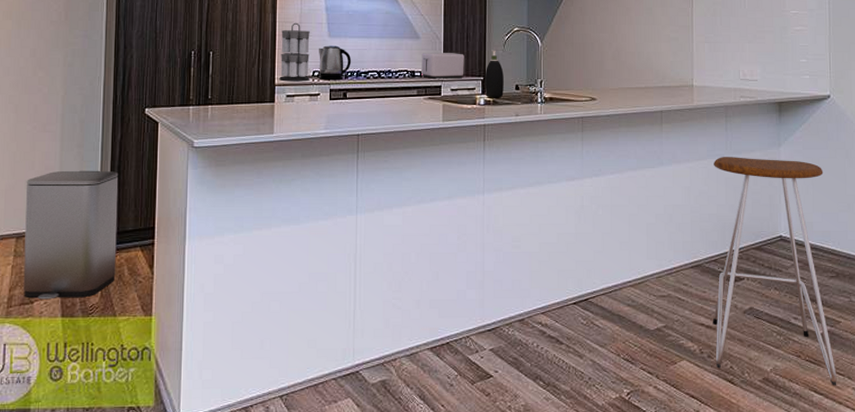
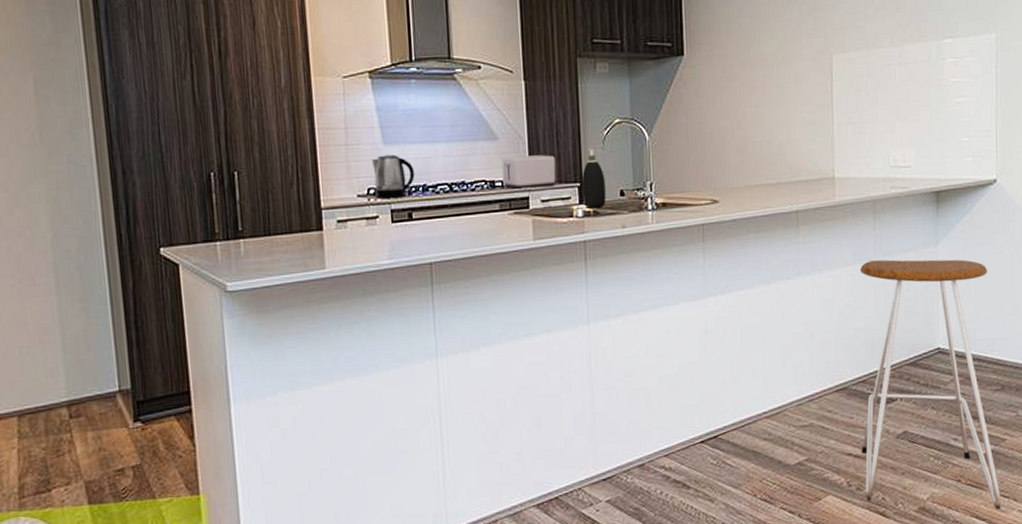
pedal bin: present [23,170,119,300] -> none [20,327,149,487]
spice rack: present [279,22,310,82] -> none [322,128,364,204]

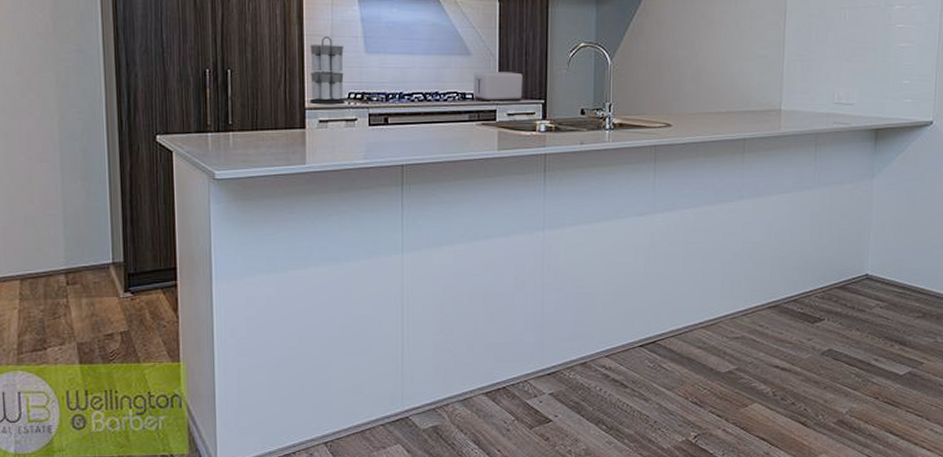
spice rack: none [322,128,364,204] -> present [310,36,344,105]
kettle: present [372,154,415,200] -> none [354,63,393,104]
soap dispenser: present [581,148,606,208] -> none [546,68,568,124]
bar stool: present [860,259,1001,510] -> none [788,189,918,427]

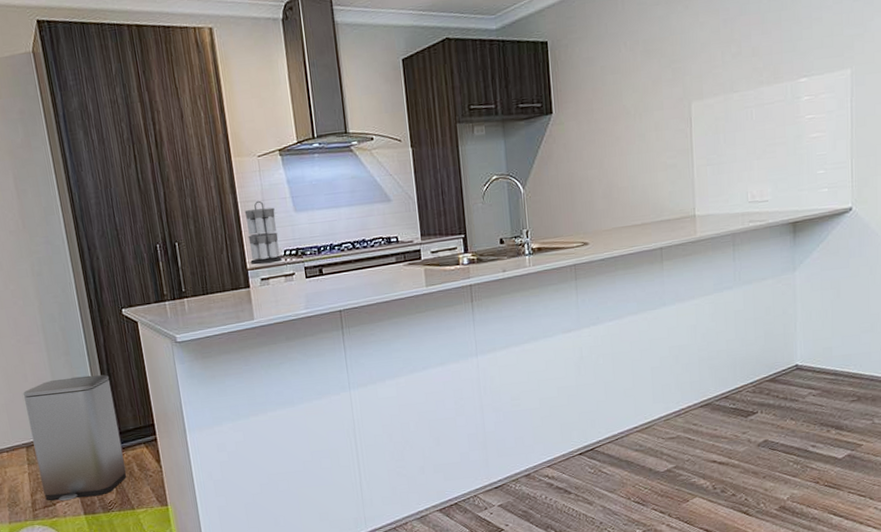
pedal bin: none [25,205,136,346] -> present [22,374,126,501]
toaster: present [473,72,523,102] -> none [395,212,443,243]

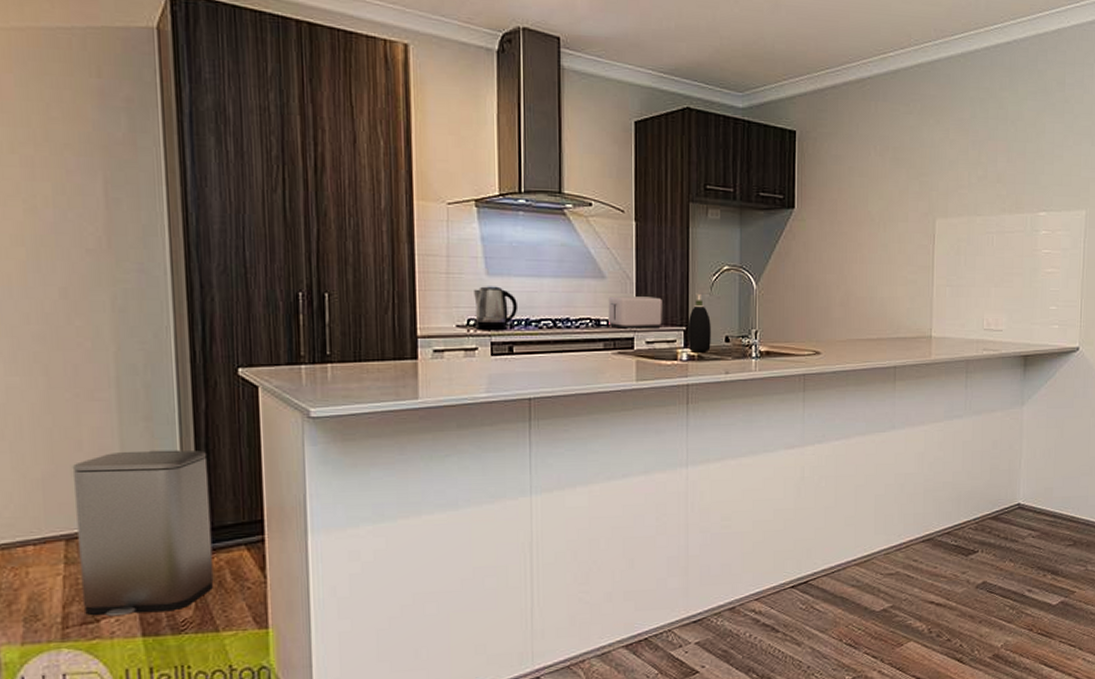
spice rack: present [244,200,282,265] -> none [422,256,463,333]
kettle: none [286,220,323,259] -> present [474,286,519,331]
toaster: none [395,212,443,243] -> present [608,296,662,329]
soap dispenser: none [465,203,488,256] -> present [687,293,711,352]

